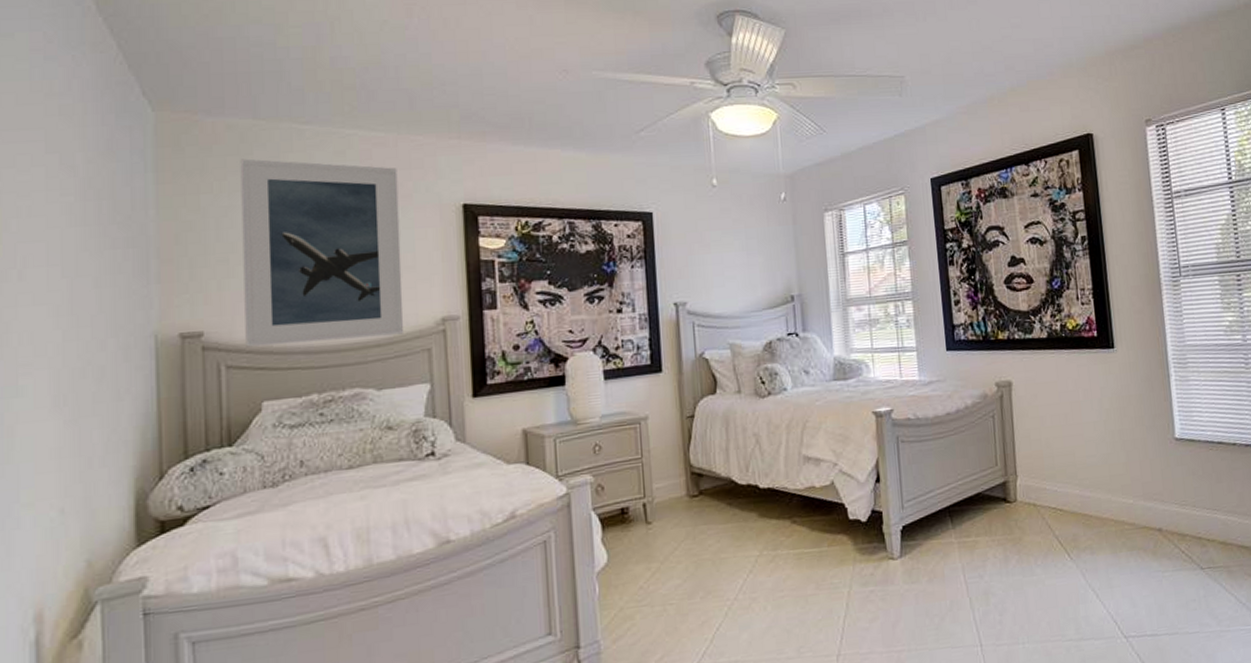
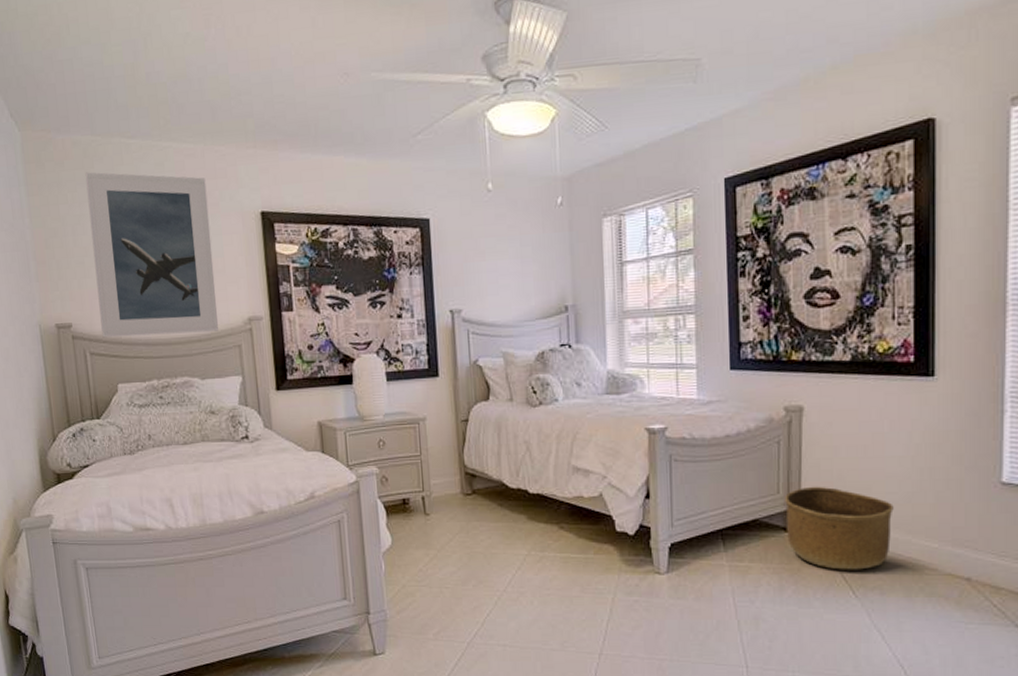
basket: none [1002,455,1095,535] -> present [785,486,894,570]

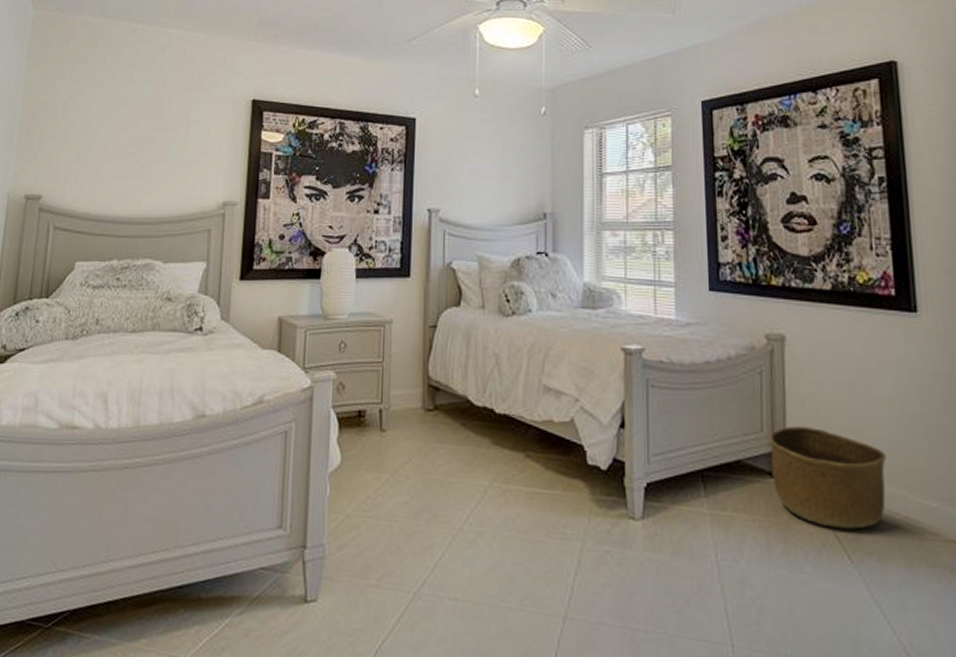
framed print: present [85,172,219,338] -> none [70,50,204,214]

